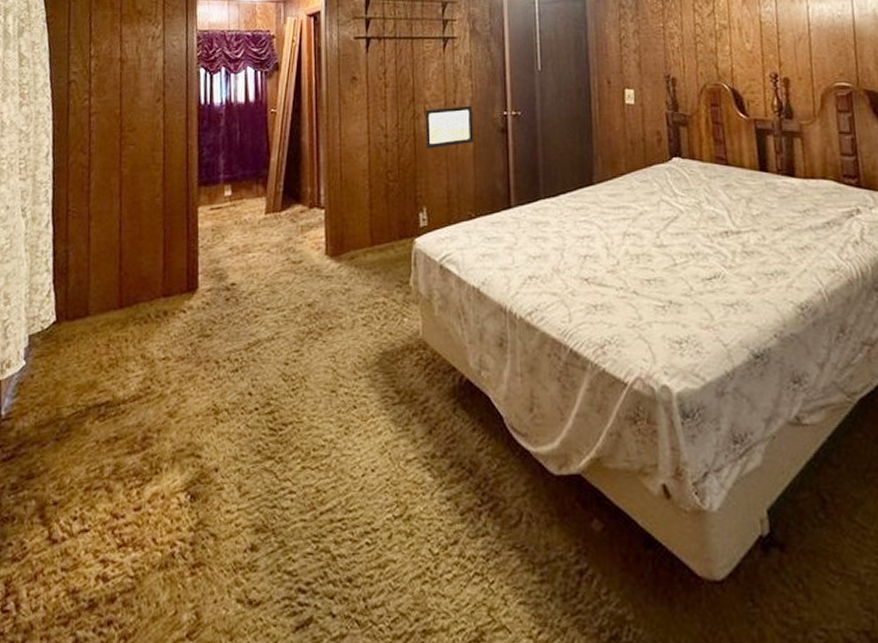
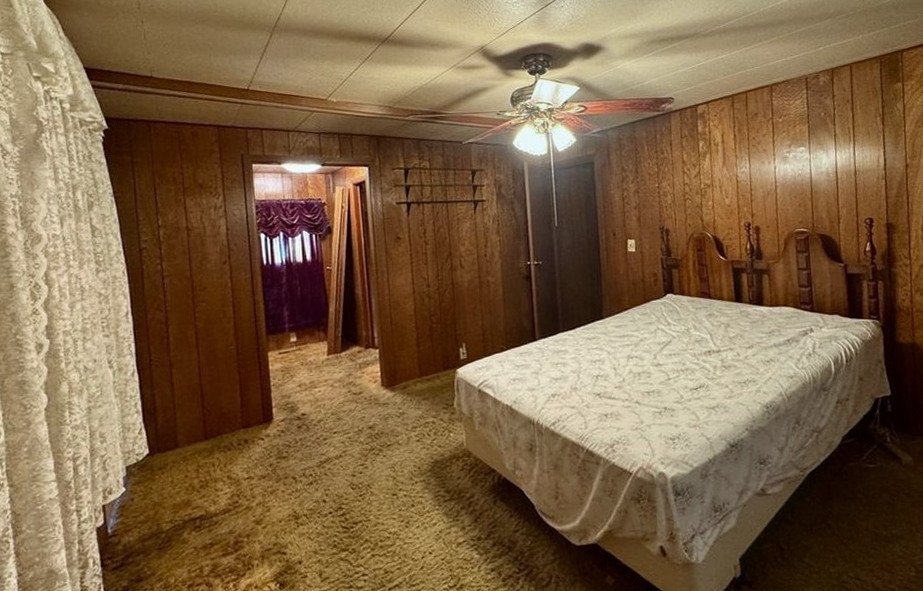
wall art: present [425,105,474,150] -> none [460,257,504,296]

